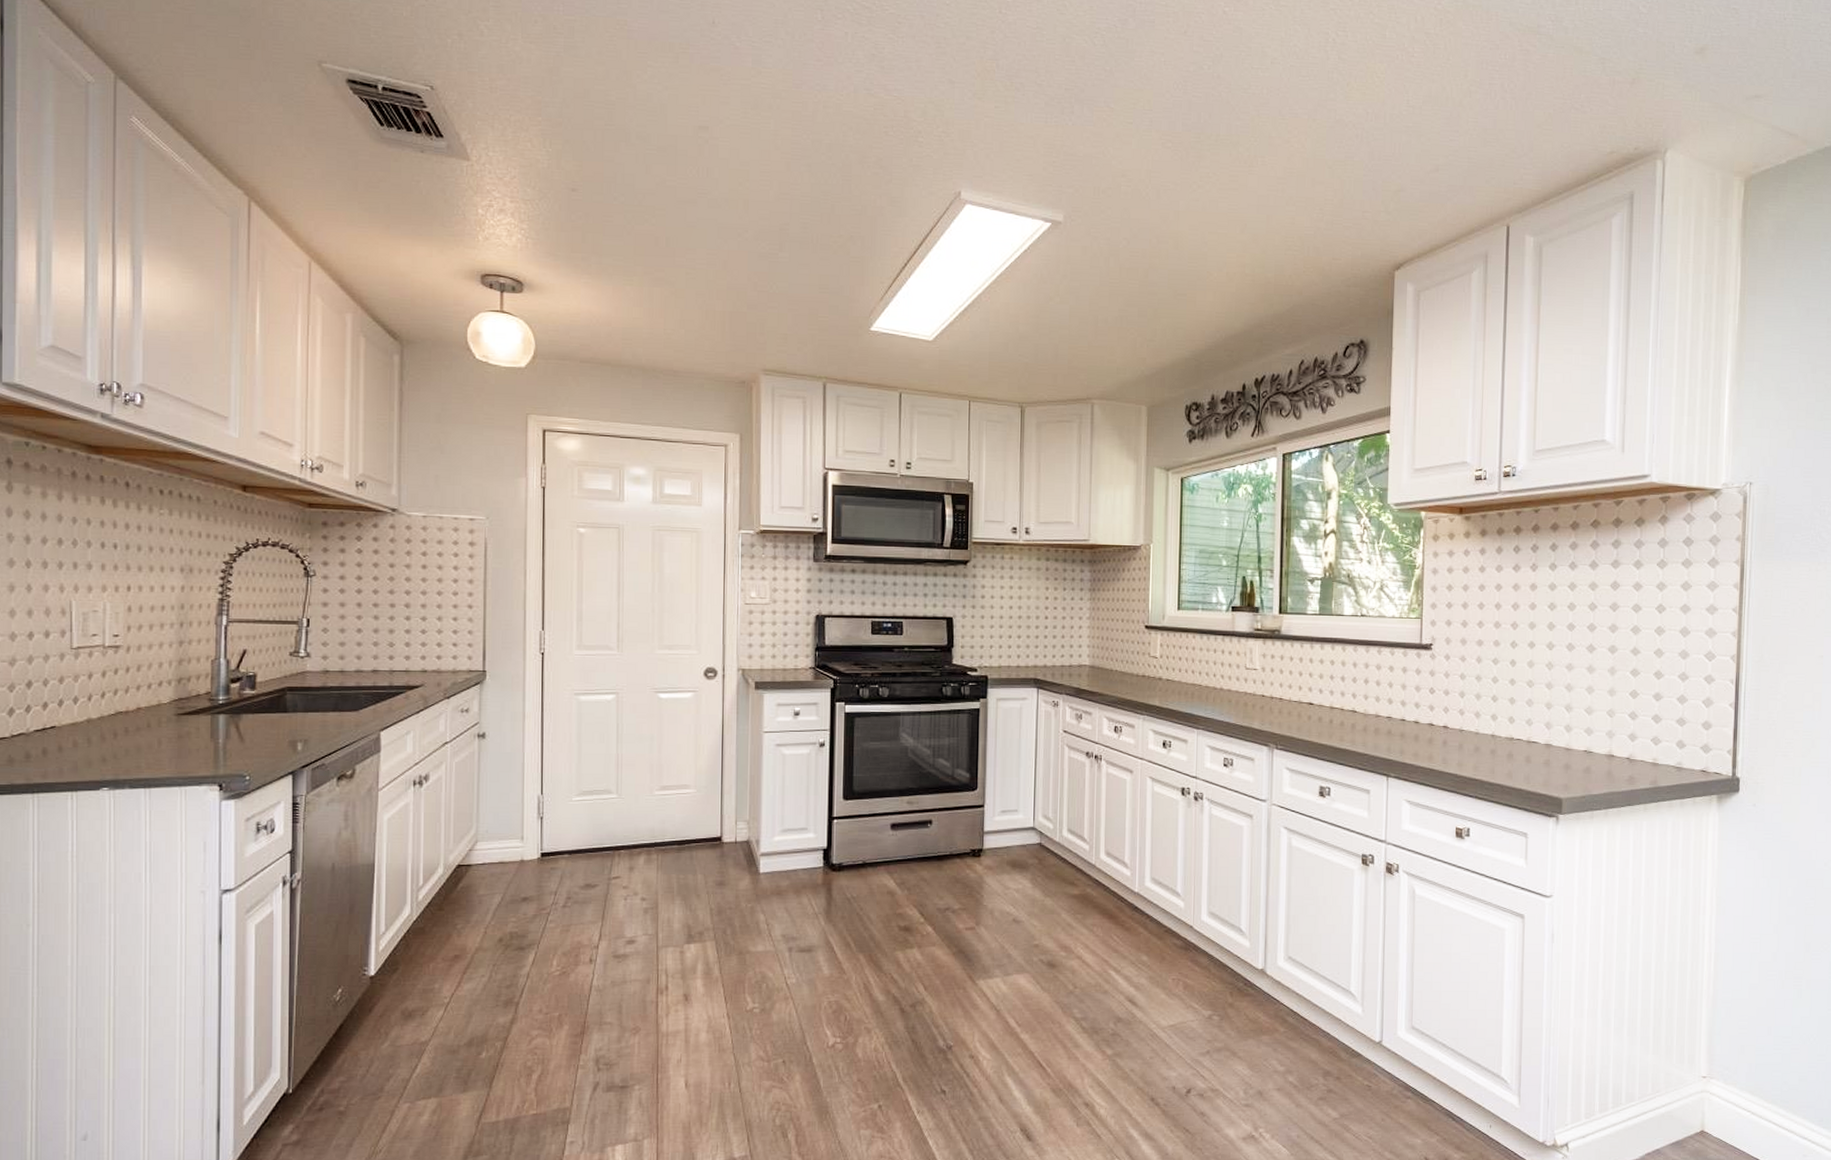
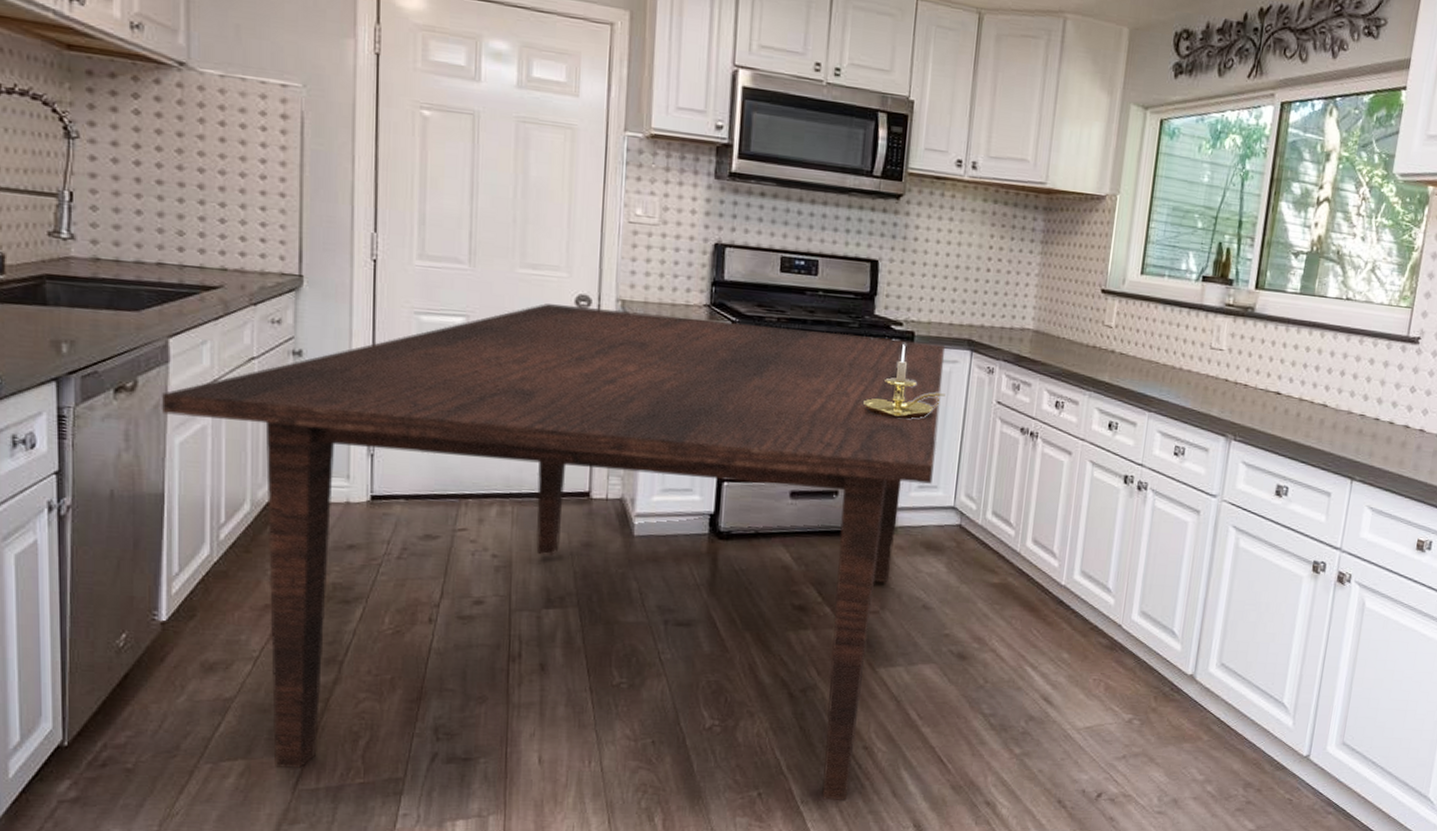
table: none [374,677,1015,1109] -> present [162,303,945,800]
candle holder: none [947,686,1018,752] -> present [862,343,945,419]

